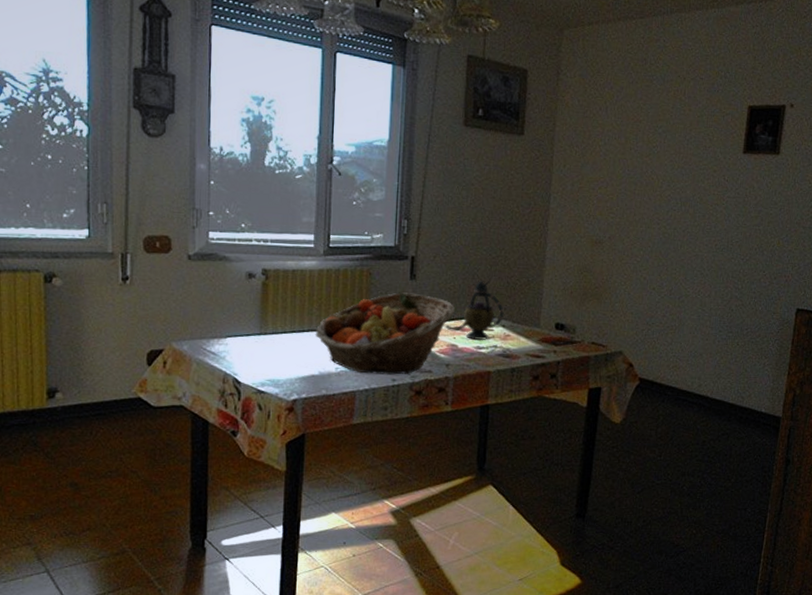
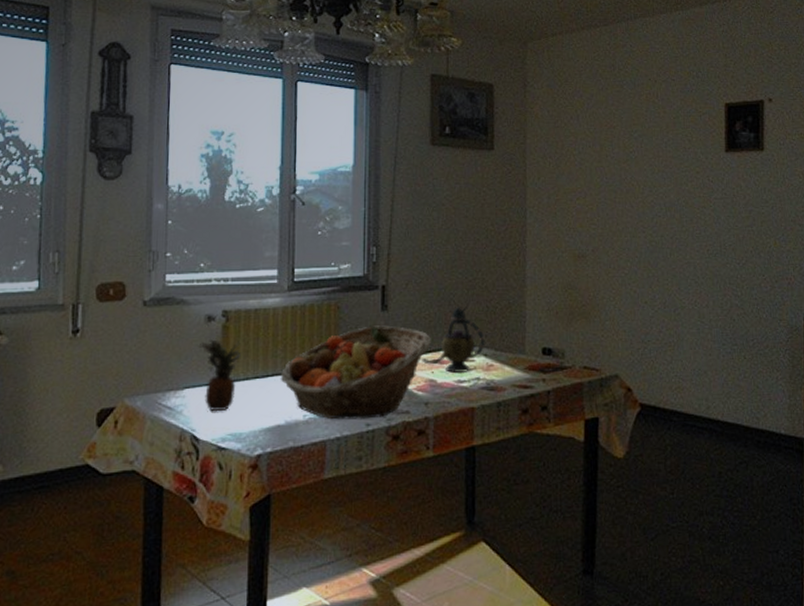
fruit: none [240,293,280,360] -> present [198,338,241,412]

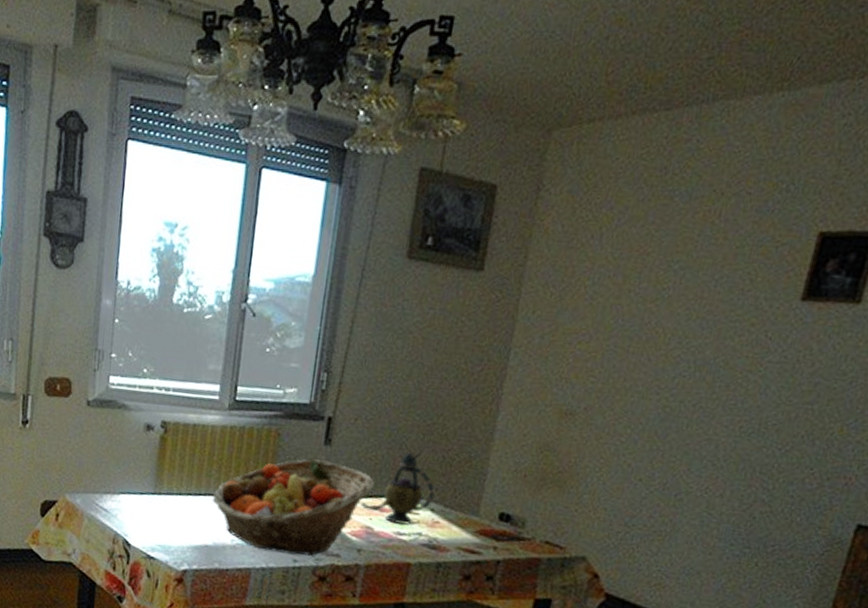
fruit: present [198,338,241,412] -> none [136,447,177,522]

